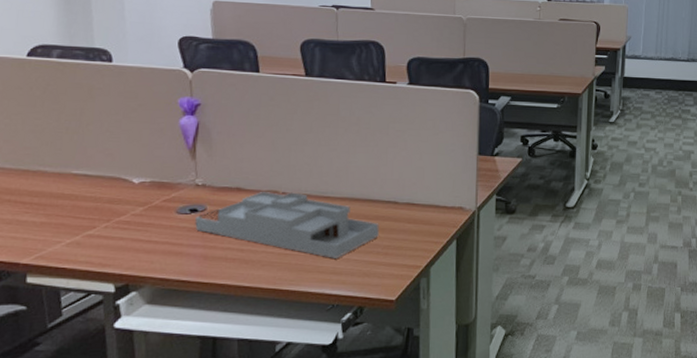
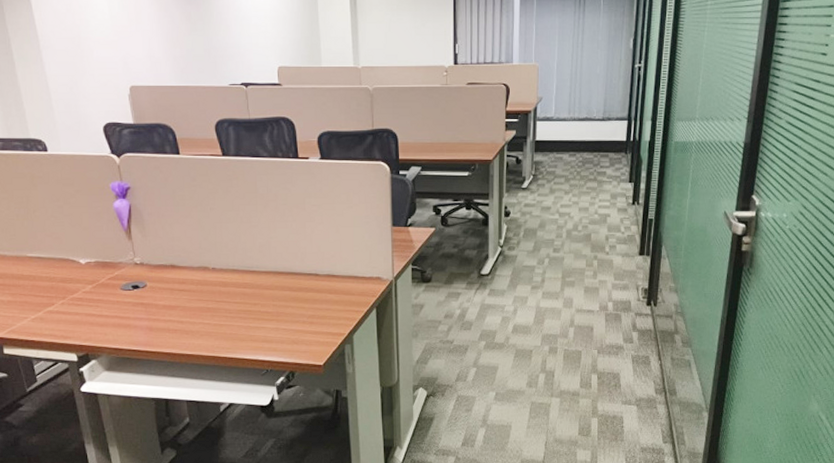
desk organizer: present [195,192,379,258] -> none [138,268,303,328]

